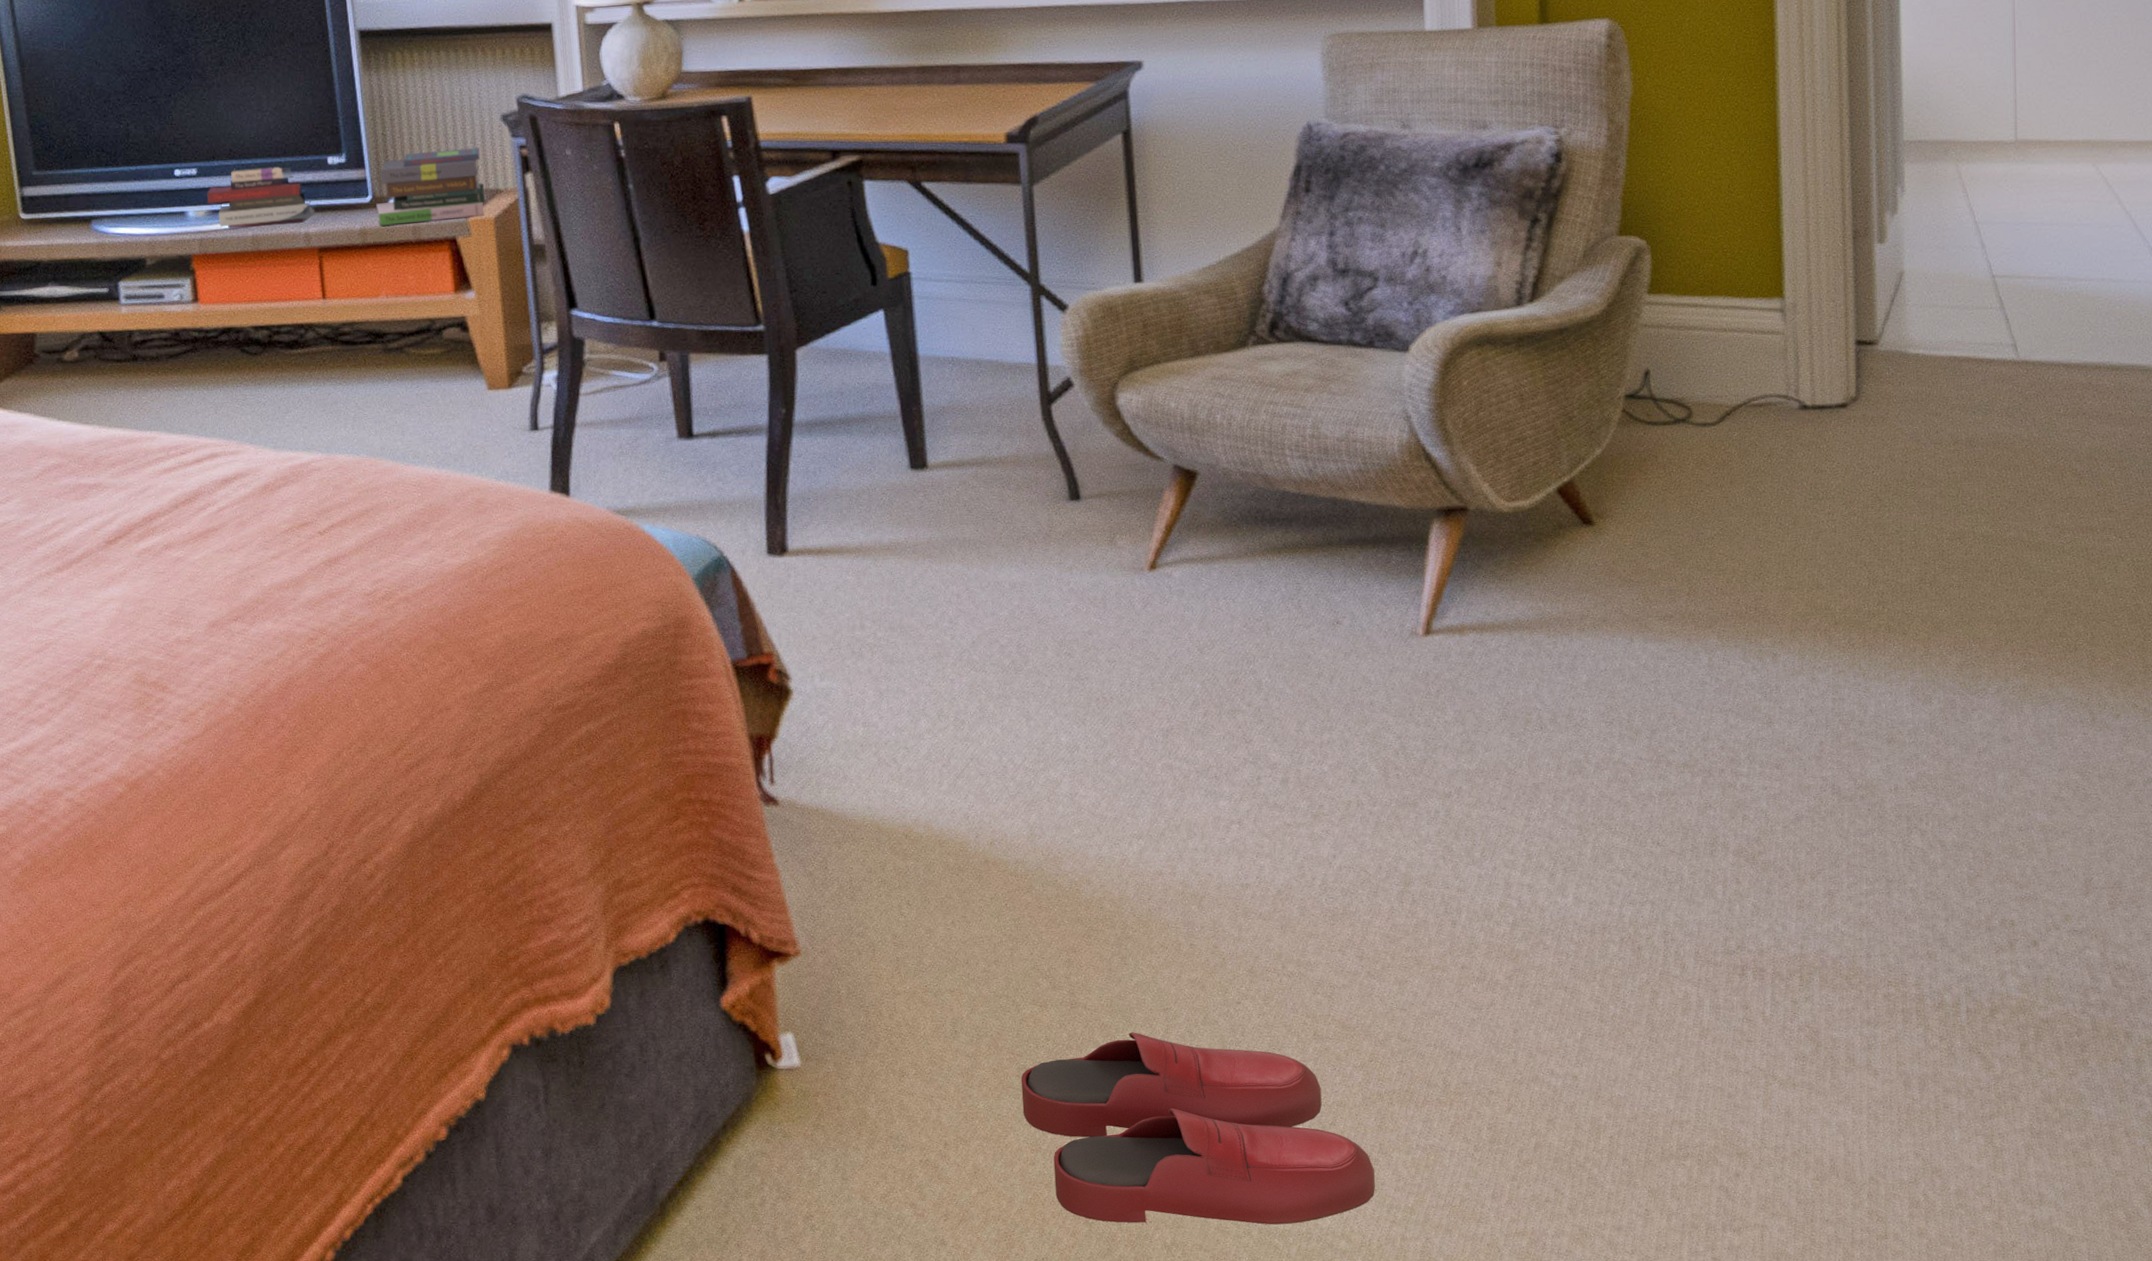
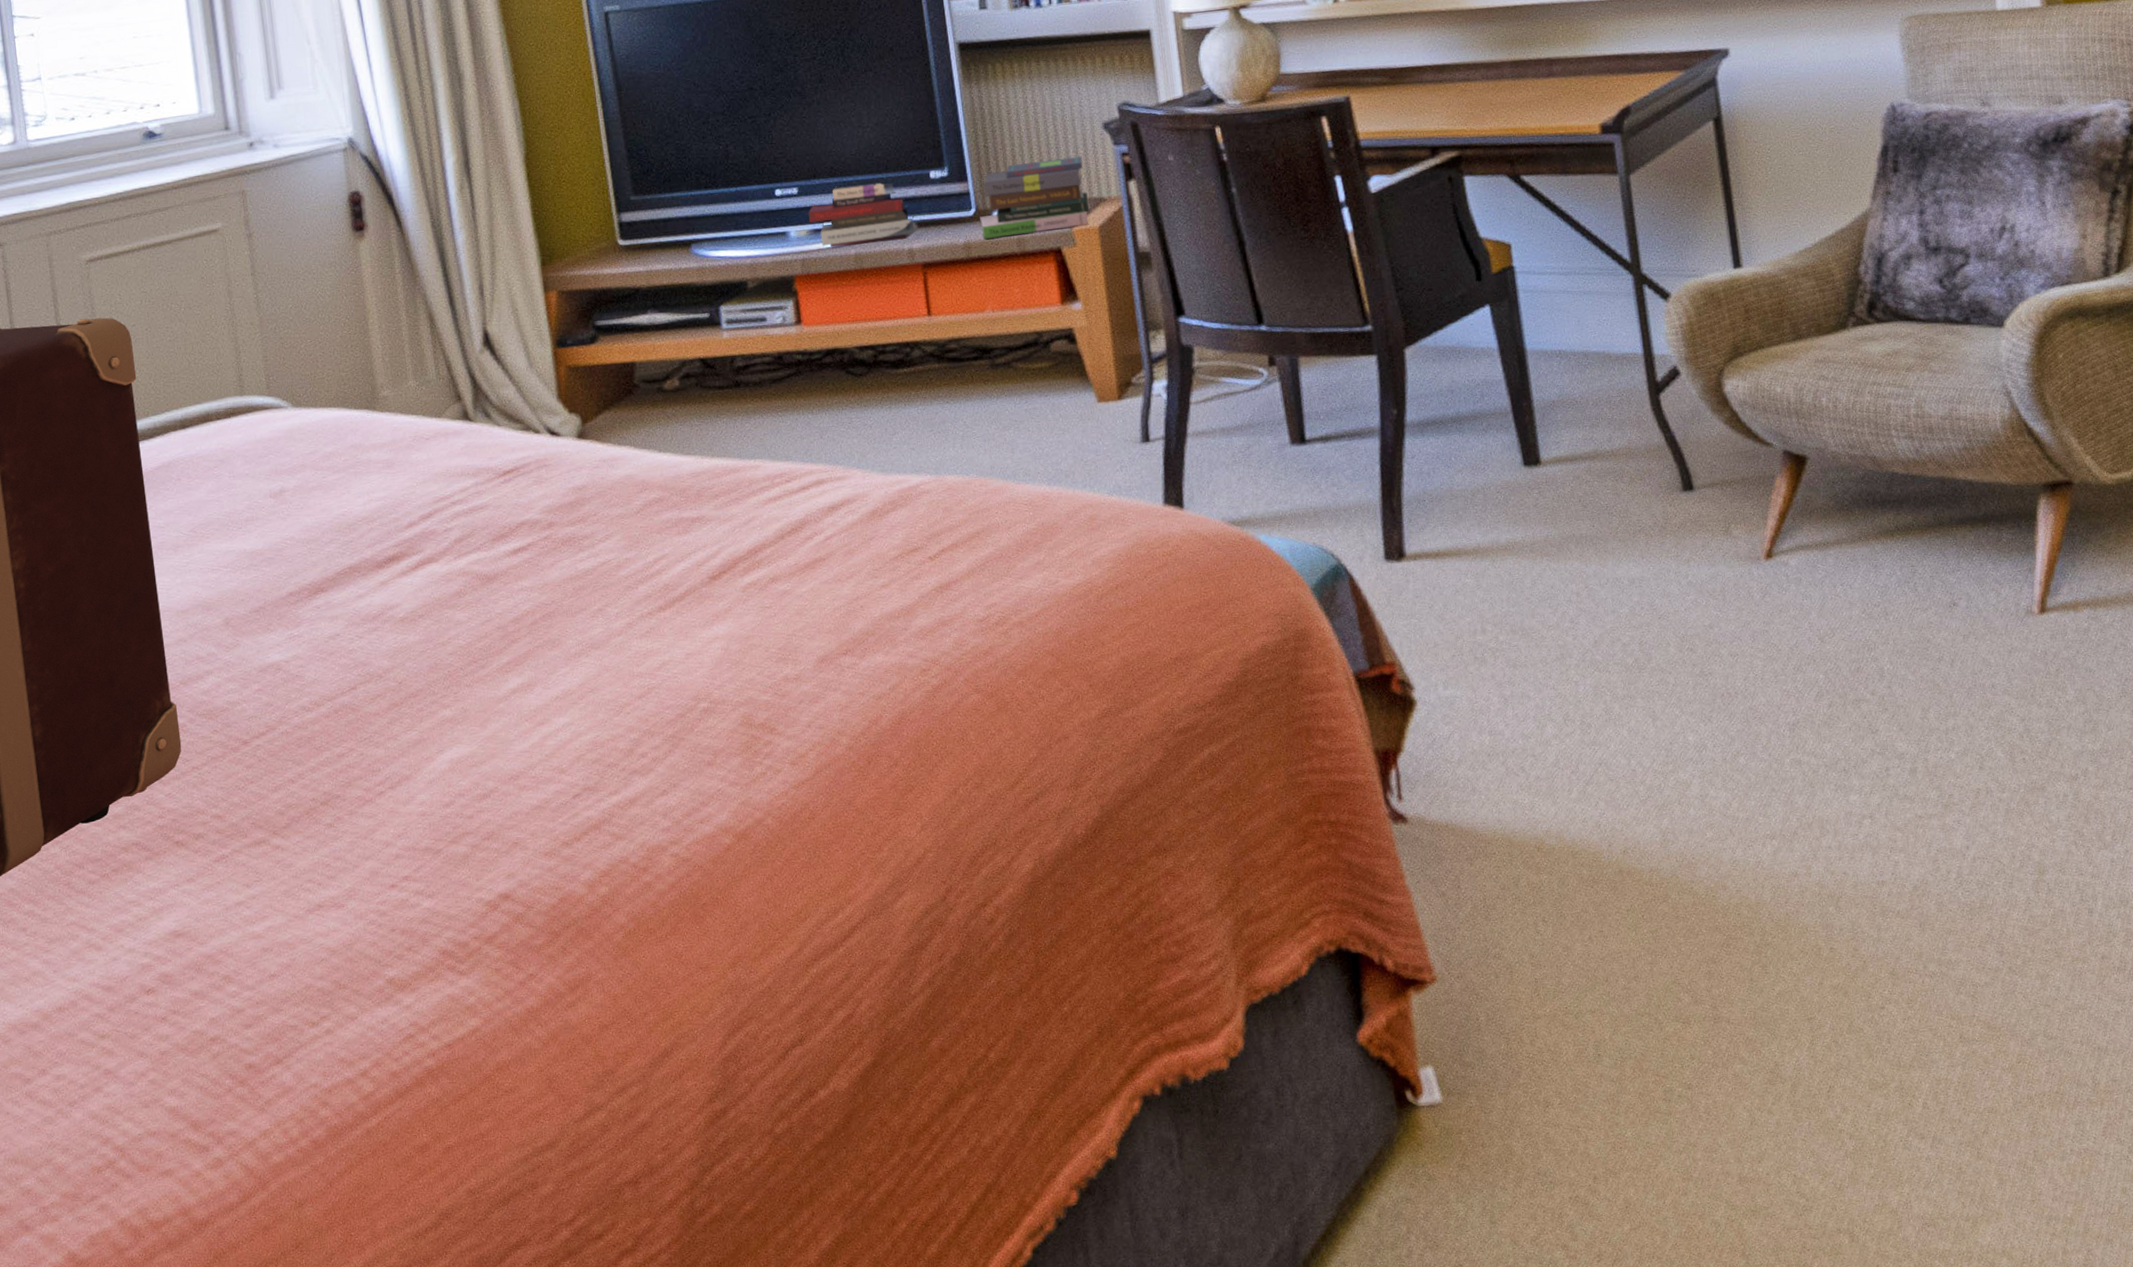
slippers: present [1020,1032,1375,1225] -> none [1667,1045,2033,1253]

